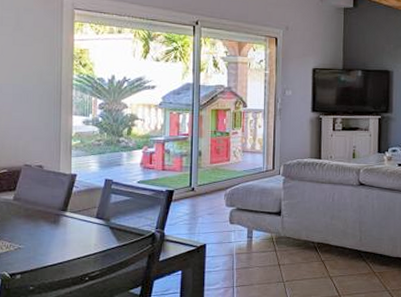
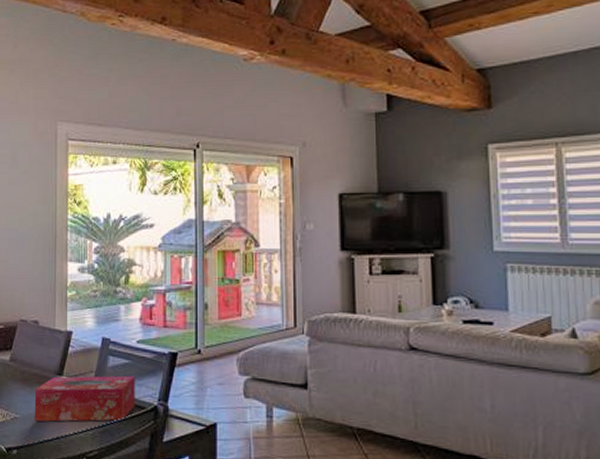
tissue box: none [38,210,135,251] -> present [34,375,135,422]

